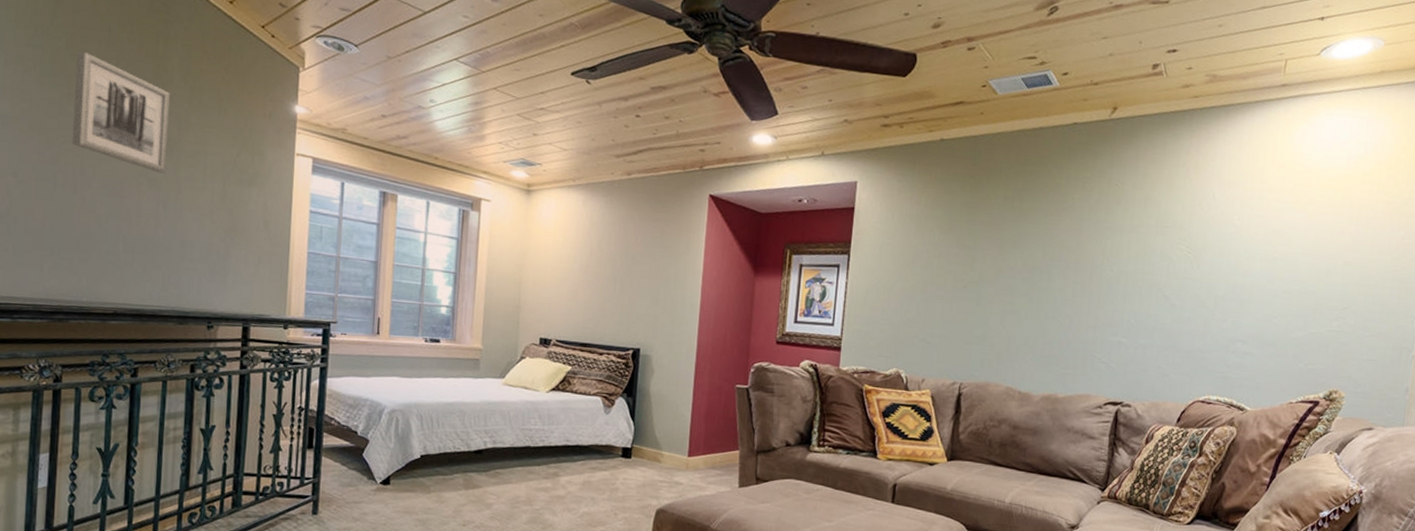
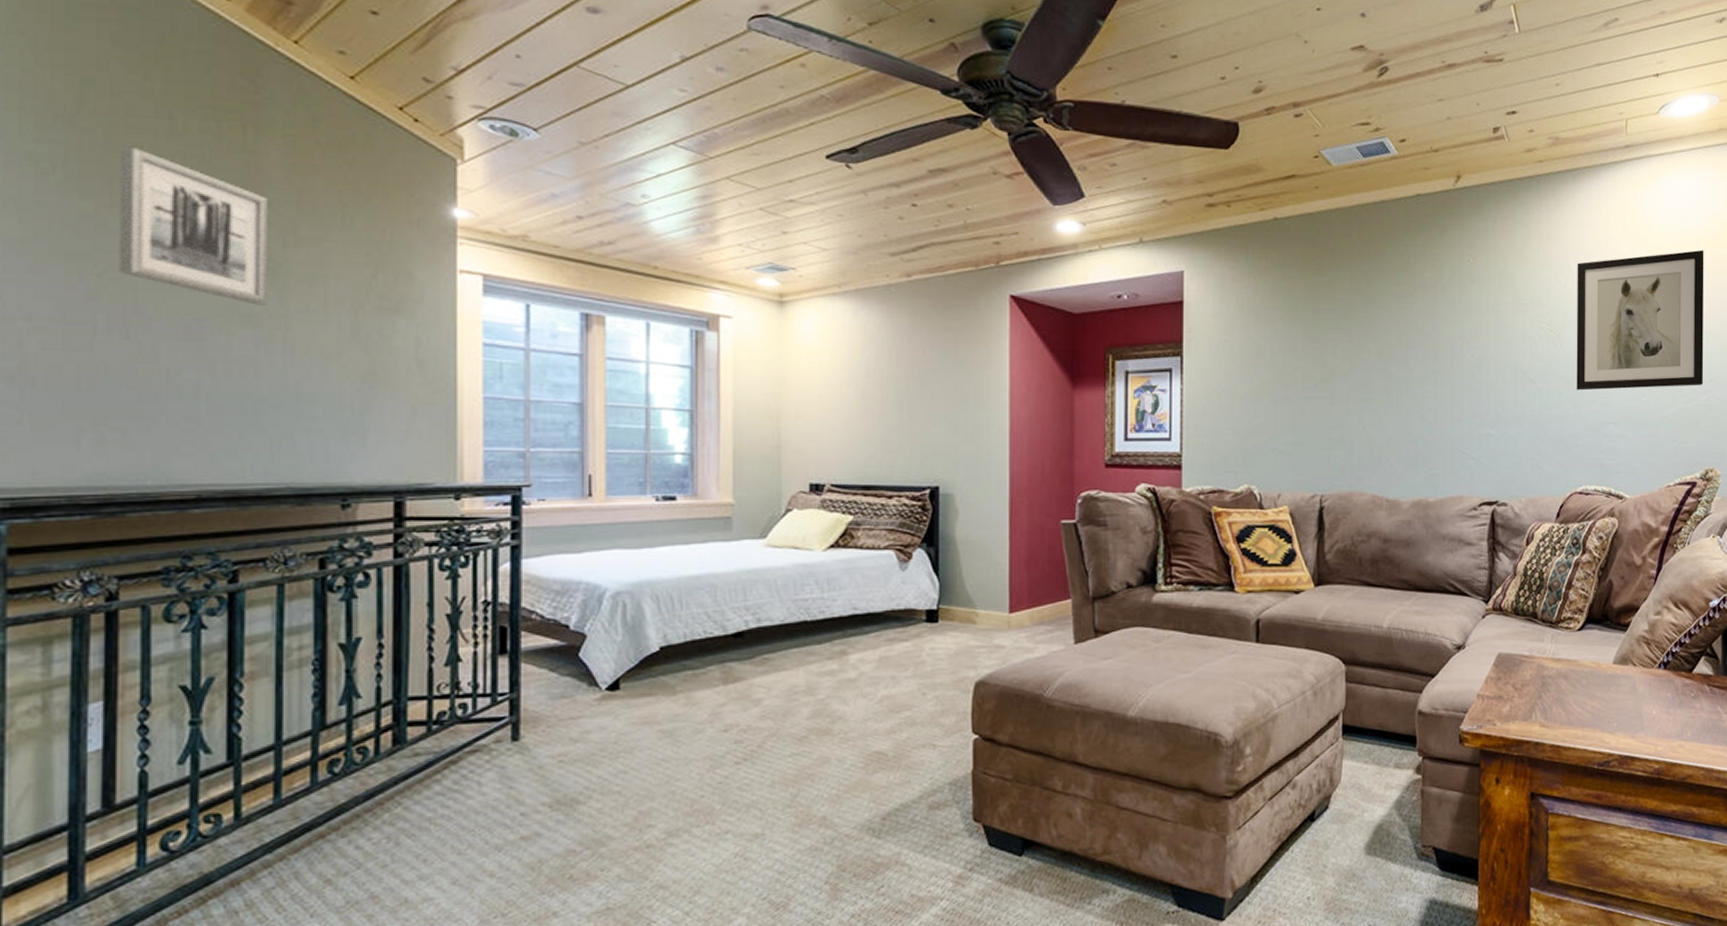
wall art: none [1209,185,1352,313] -> present [1576,249,1704,391]

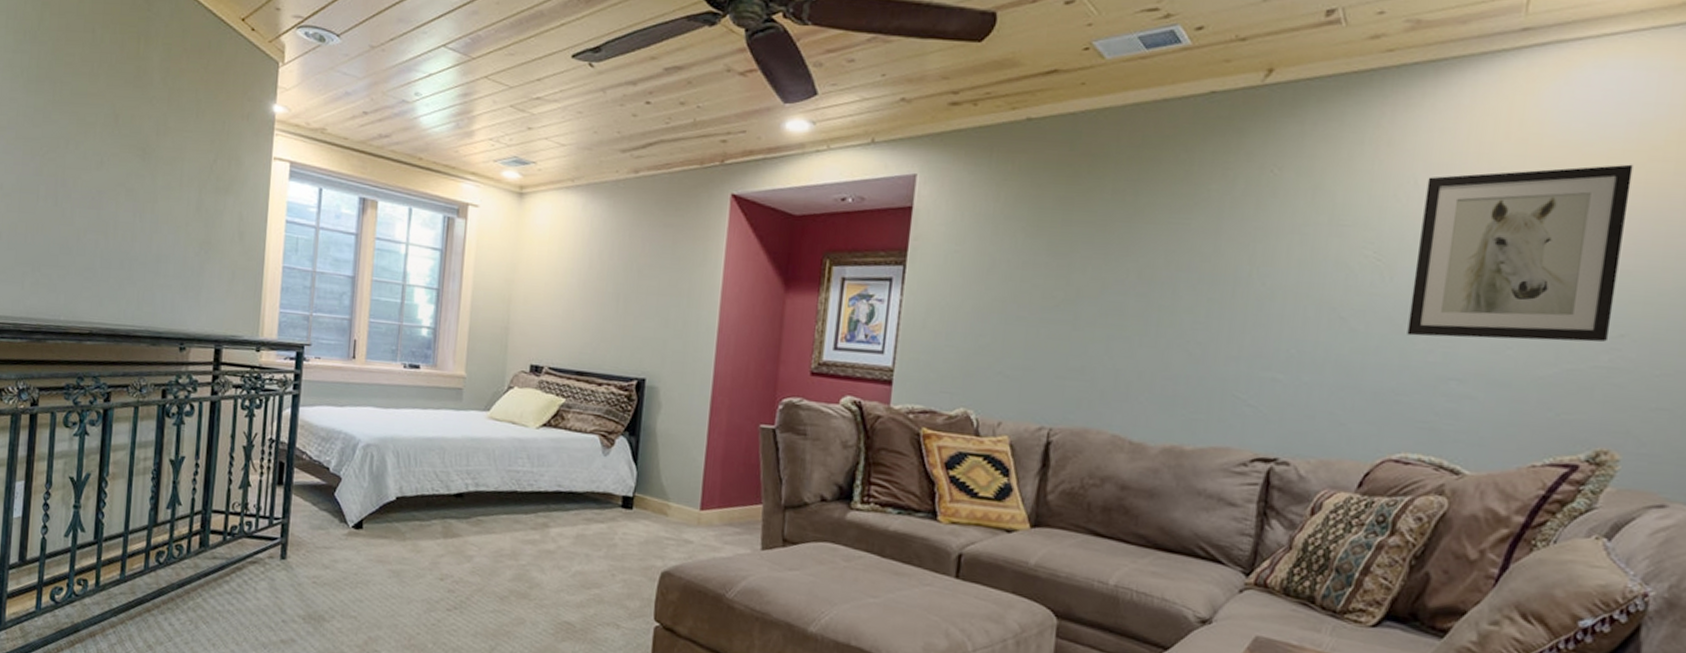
wall art: present [118,146,267,305] -> none [54,54,149,183]

